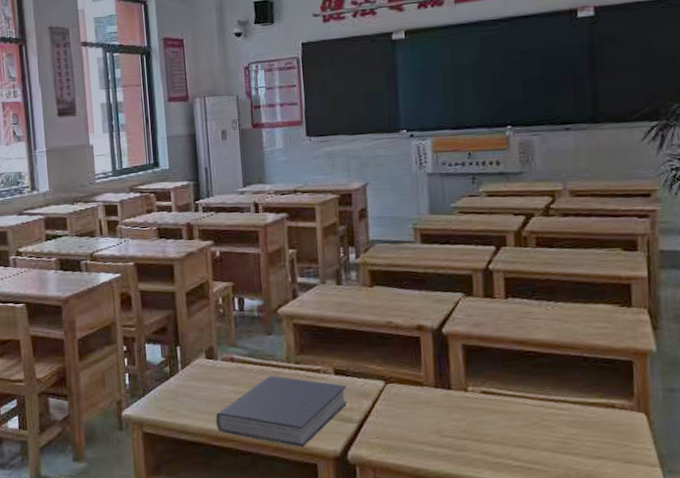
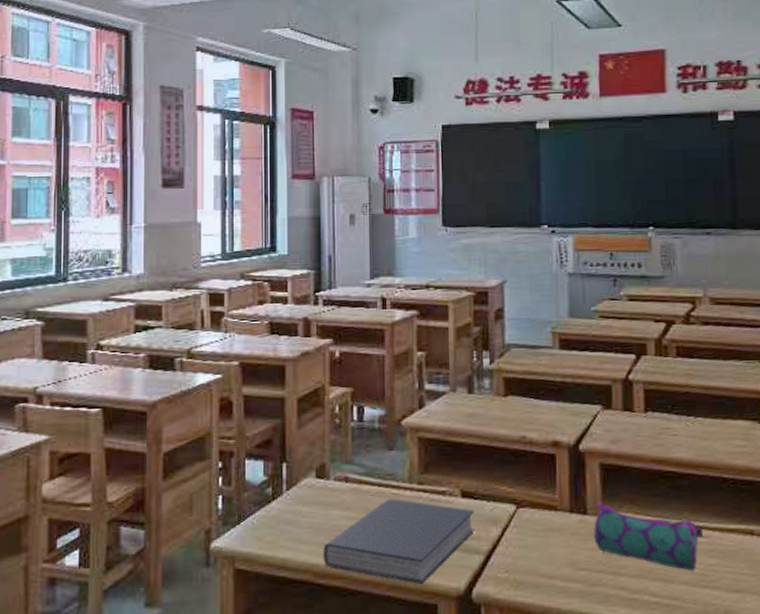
pencil case: none [458,378,565,439] -> present [594,501,704,571]

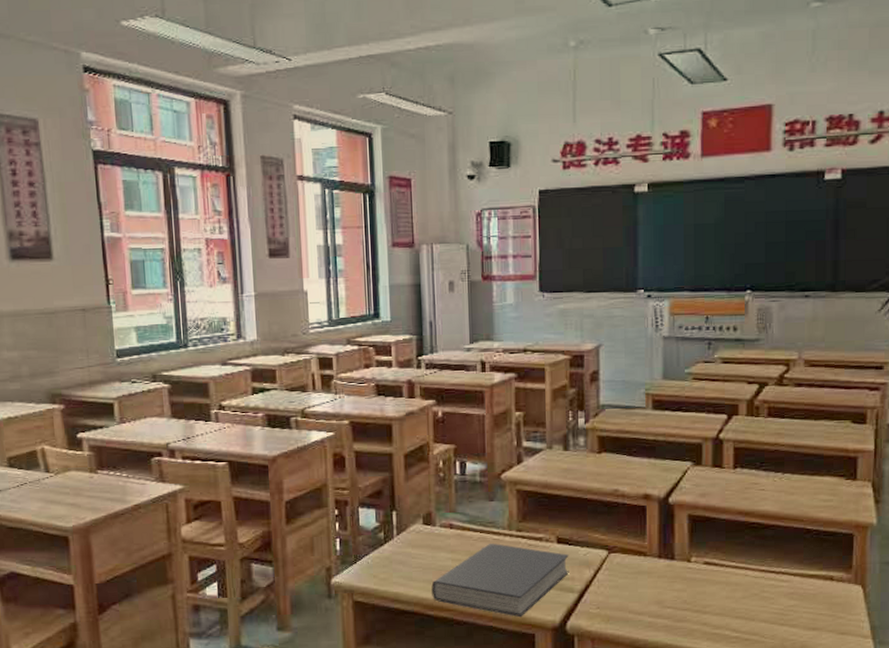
pencil case: present [594,501,704,571] -> none [680,548,785,611]

